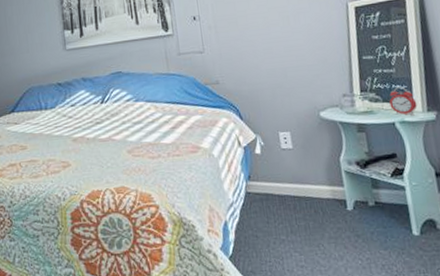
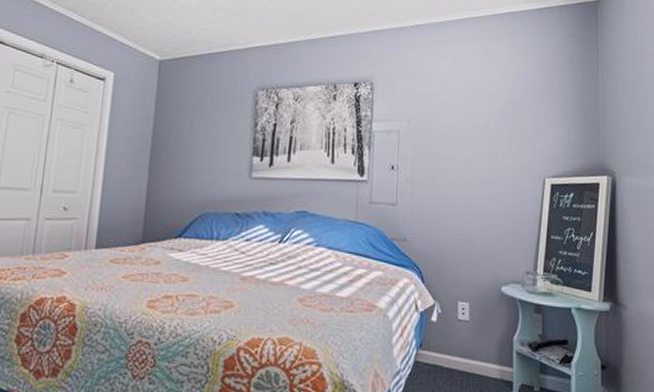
alarm clock: present [389,86,417,115] -> none [569,272,595,303]

